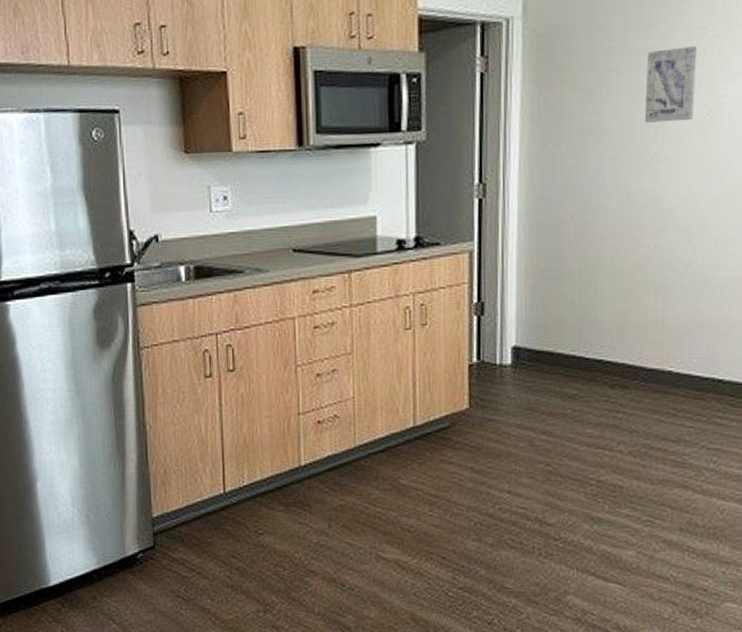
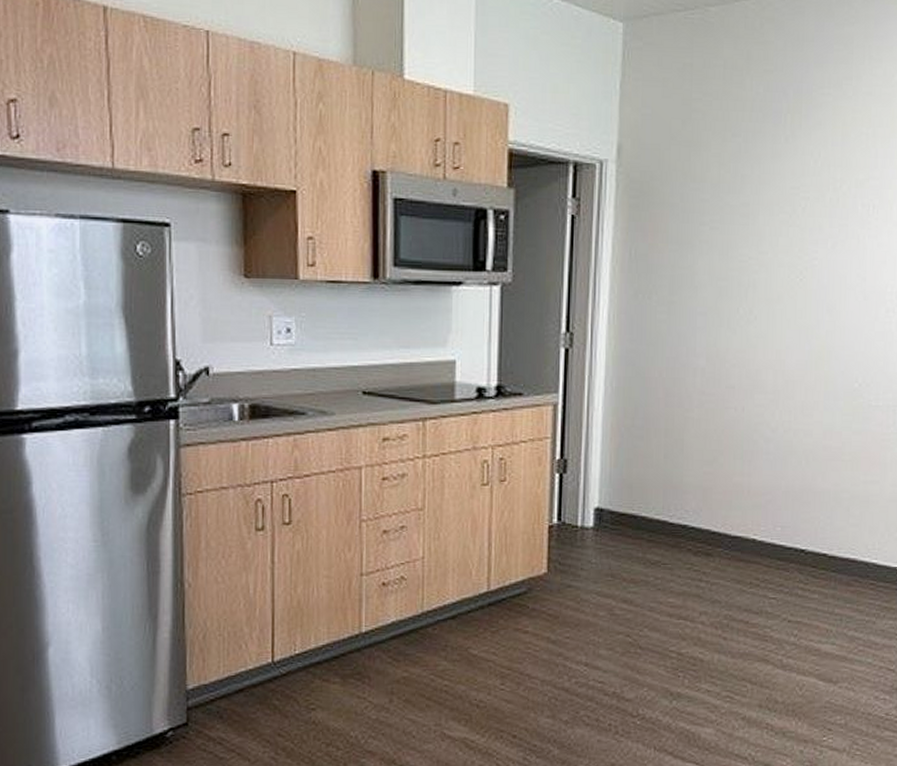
wall art: present [644,46,697,123] -> none [735,206,788,282]

